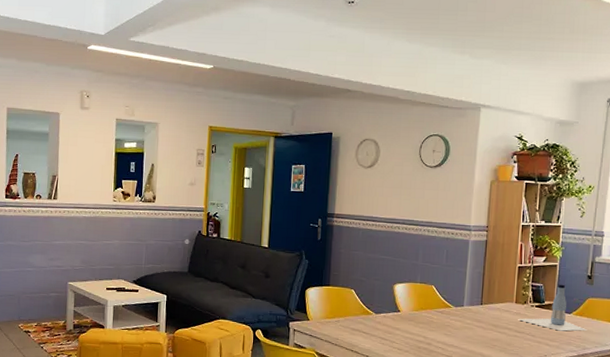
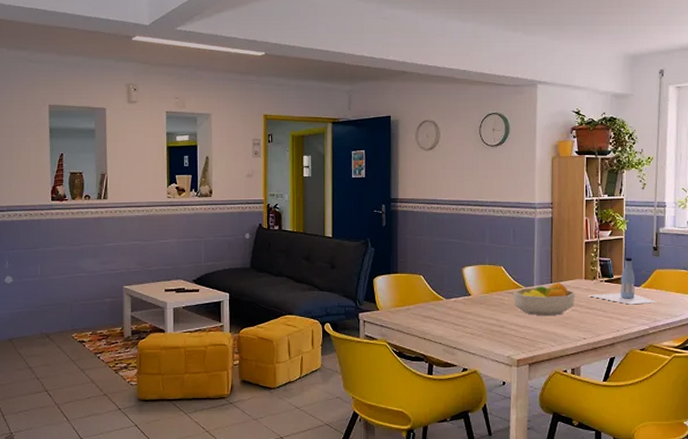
fruit bowl: none [442,304,505,337] -> present [513,281,576,316]

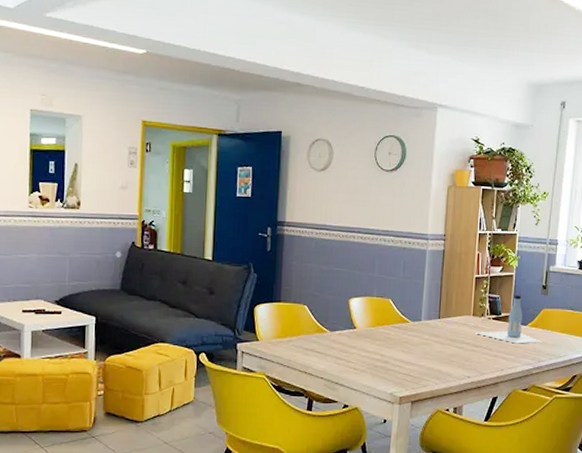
fruit bowl: present [513,281,576,316] -> none [399,317,463,353]

